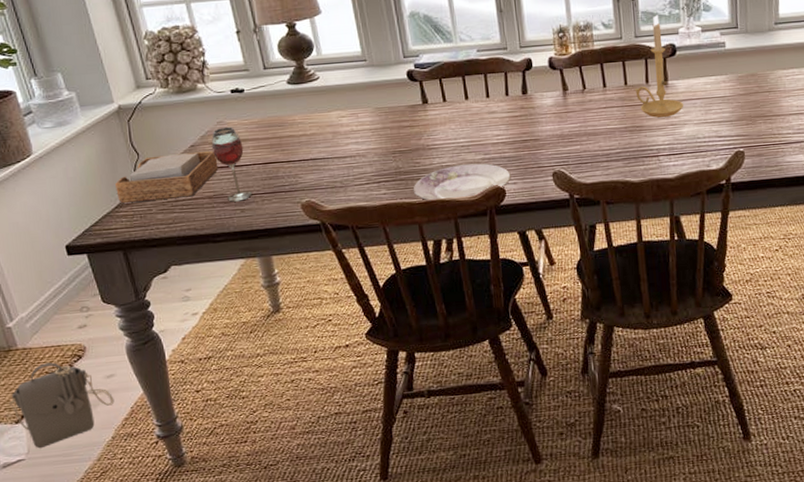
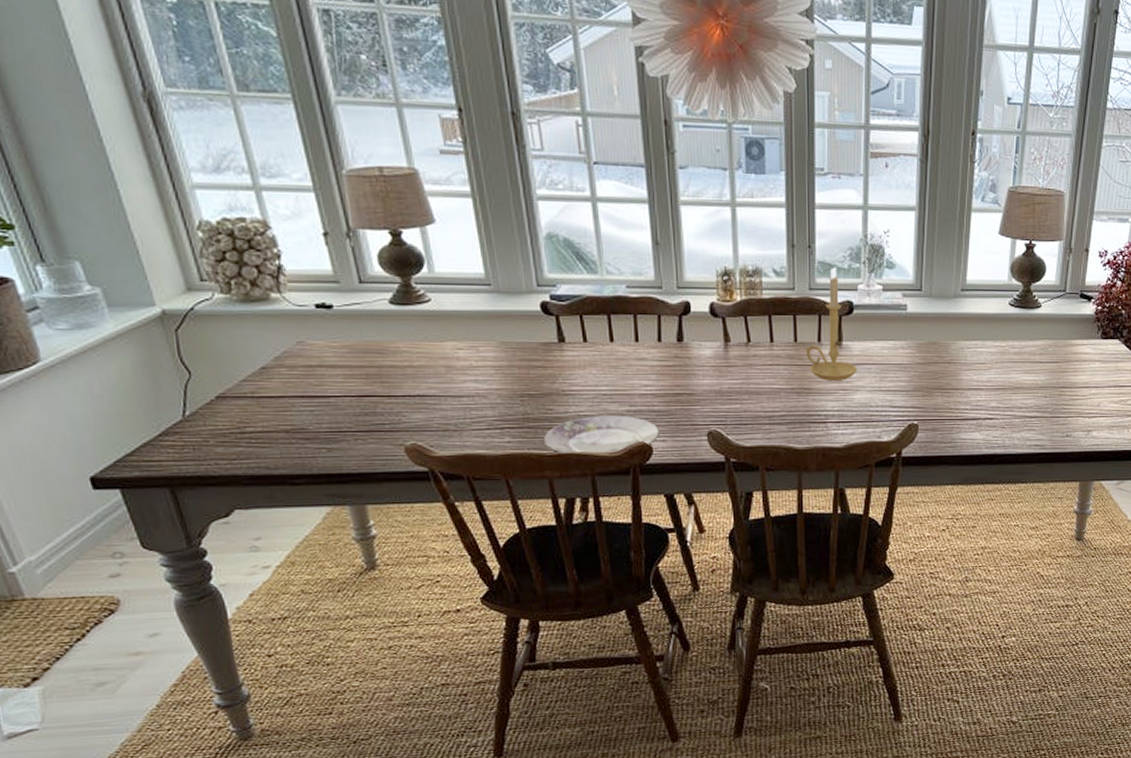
handbag: present [9,362,114,449] -> none [14,616,160,717]
napkin holder: present [115,151,219,204] -> none [158,376,298,432]
wineglass: present [211,127,253,202] -> none [288,349,343,439]

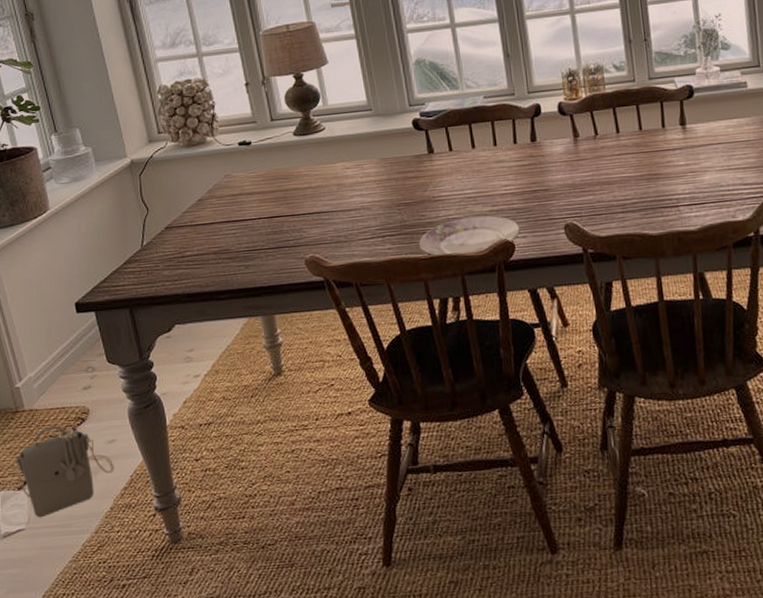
handbag: none [14,616,160,717] -> present [13,425,115,518]
candle holder: present [805,267,857,382] -> none [650,55,704,165]

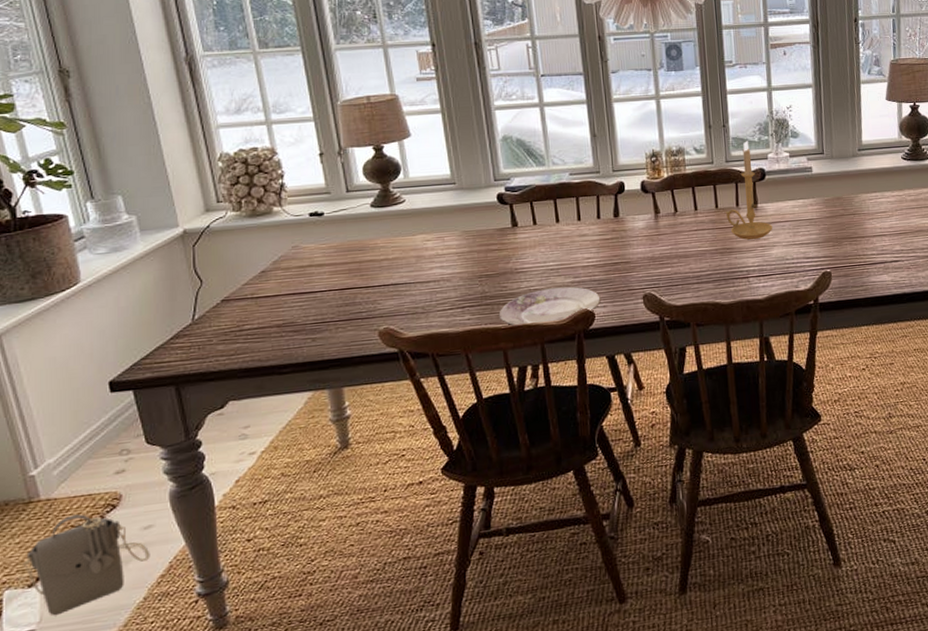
candle holder: none [650,55,704,165] -> present [725,141,772,240]

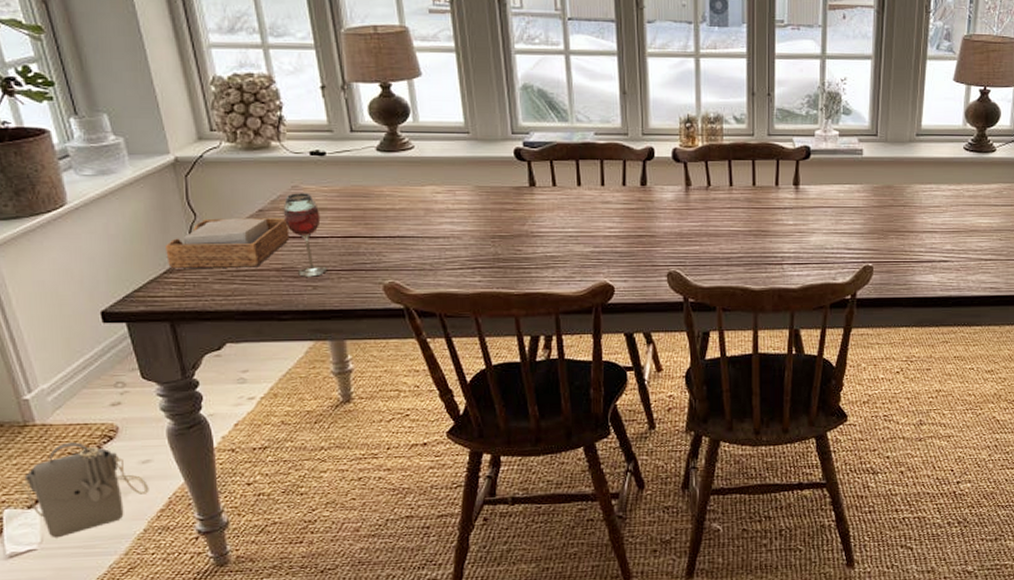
napkin holder: none [173,277,290,334] -> present [166,218,290,269]
wineglass: none [284,251,326,331] -> present [283,193,328,277]
plate: present [498,286,601,327] -> none [511,256,622,294]
candle holder: present [725,141,772,240] -> none [763,114,813,224]

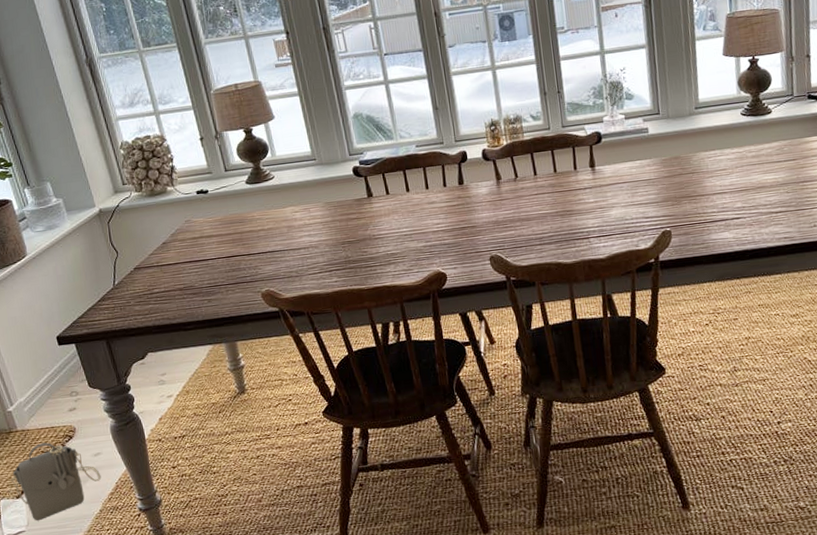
napkin holder: present [166,218,290,269] -> none [98,247,188,297]
wineglass: present [283,193,328,277] -> none [180,225,218,293]

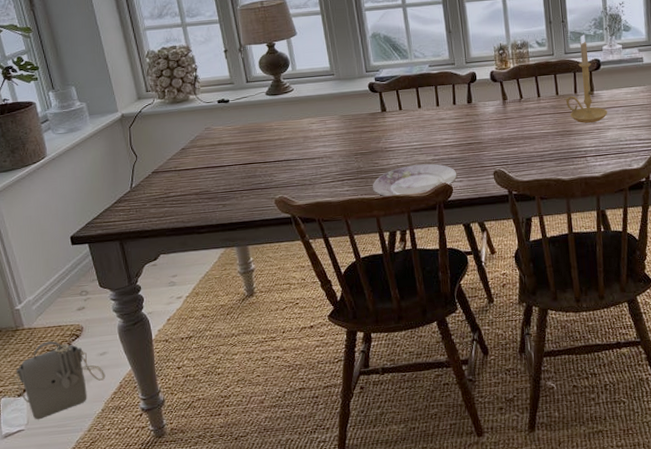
plate: none [361,250,451,288] -> present [372,163,458,198]
candle holder: none [564,105,611,202] -> present [565,34,607,124]

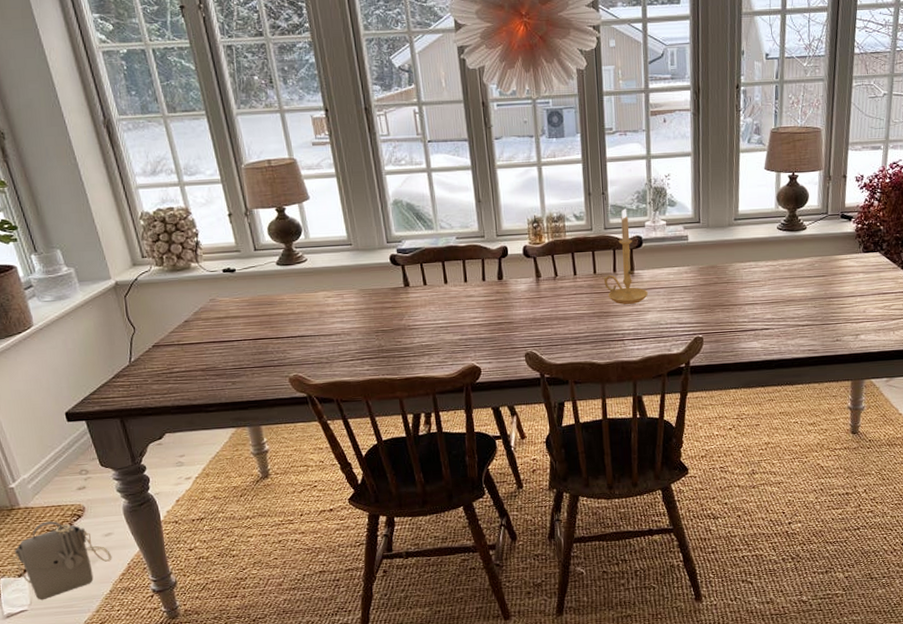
plate: present [372,163,458,198] -> none [394,343,486,378]

